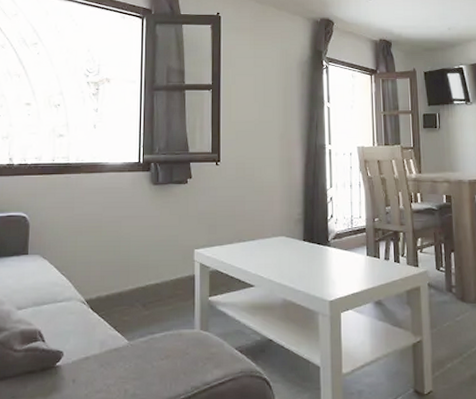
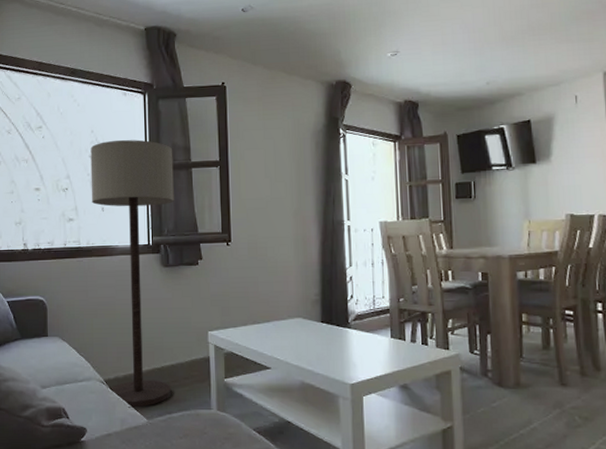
floor lamp: none [83,60,168,329] -> present [90,139,174,408]

